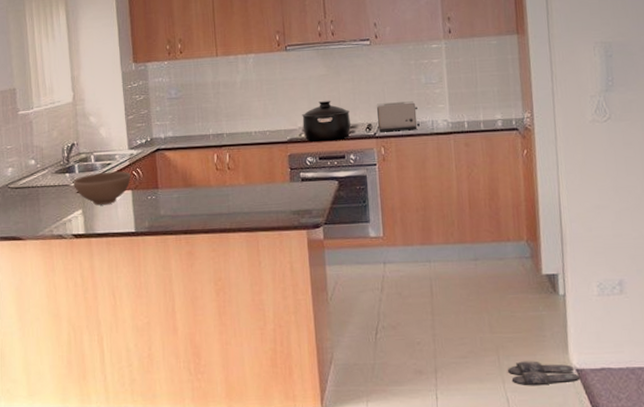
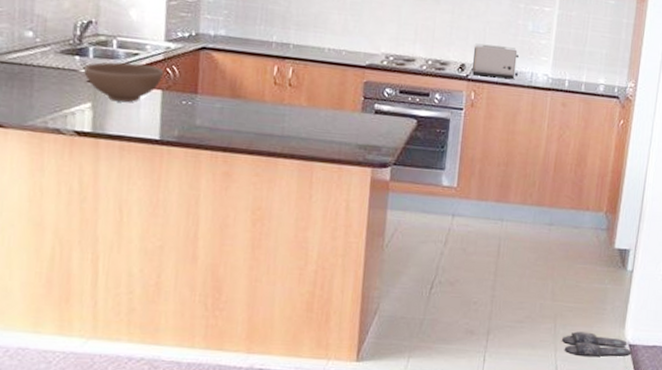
saucepan: present [302,100,351,142] -> none [386,28,443,75]

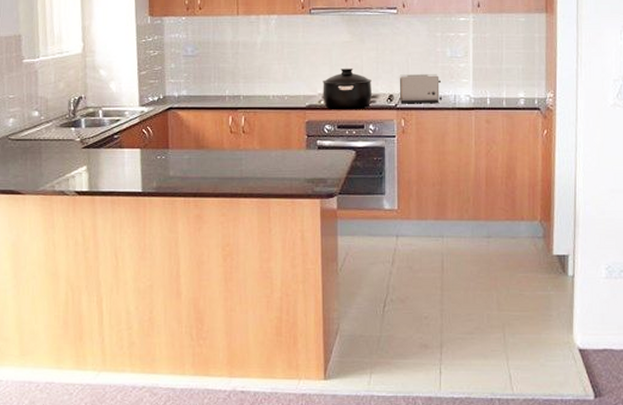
bowl: present [84,62,163,103] -> none [79,128,140,163]
saucepan: none [386,28,443,75] -> present [323,67,373,109]
slippers: present [562,331,631,357] -> none [513,339,582,364]

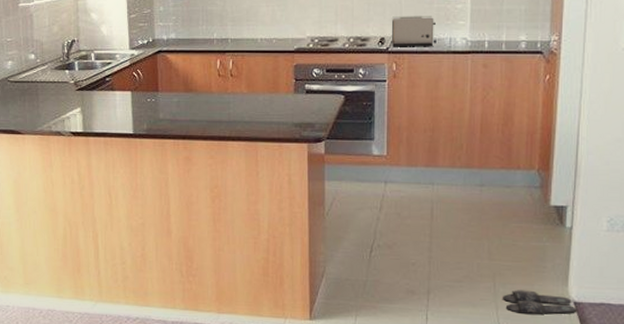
saucepan: present [323,67,373,109] -> none [311,9,363,53]
slippers: none [513,339,582,364] -> present [503,290,577,315]

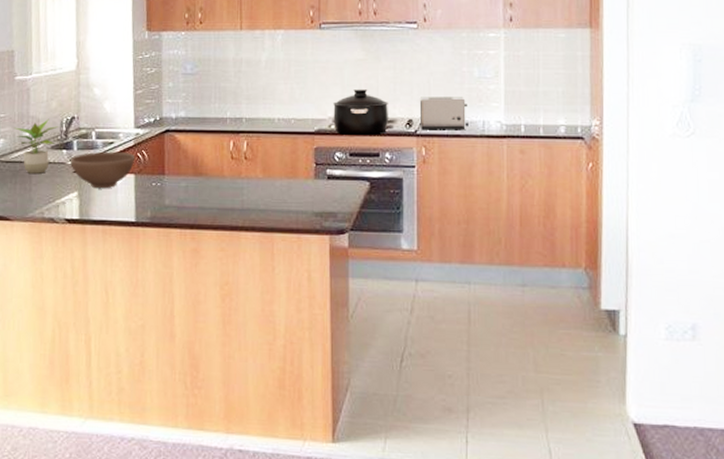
potted plant: none [20,42,61,92] -> present [14,118,59,174]
bowl: none [73,71,131,105] -> present [71,151,135,189]
saucepan: none [311,9,363,53] -> present [333,88,389,135]
slippers: present [503,290,577,315] -> none [553,408,638,439]

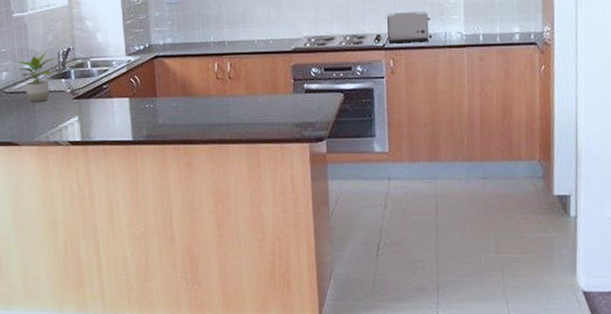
bowl: present [71,151,135,189] -> none [70,78,128,113]
saucepan: present [333,88,389,135] -> none [307,8,359,52]

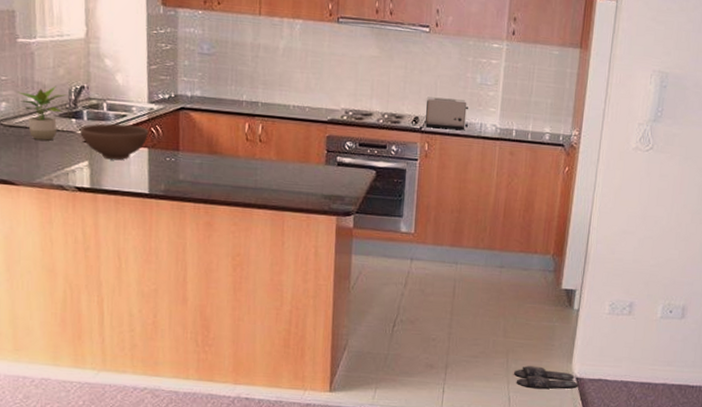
bowl: none [70,78,128,113] -> present [80,123,148,160]
slippers: none [512,282,587,307] -> present [514,366,579,389]

